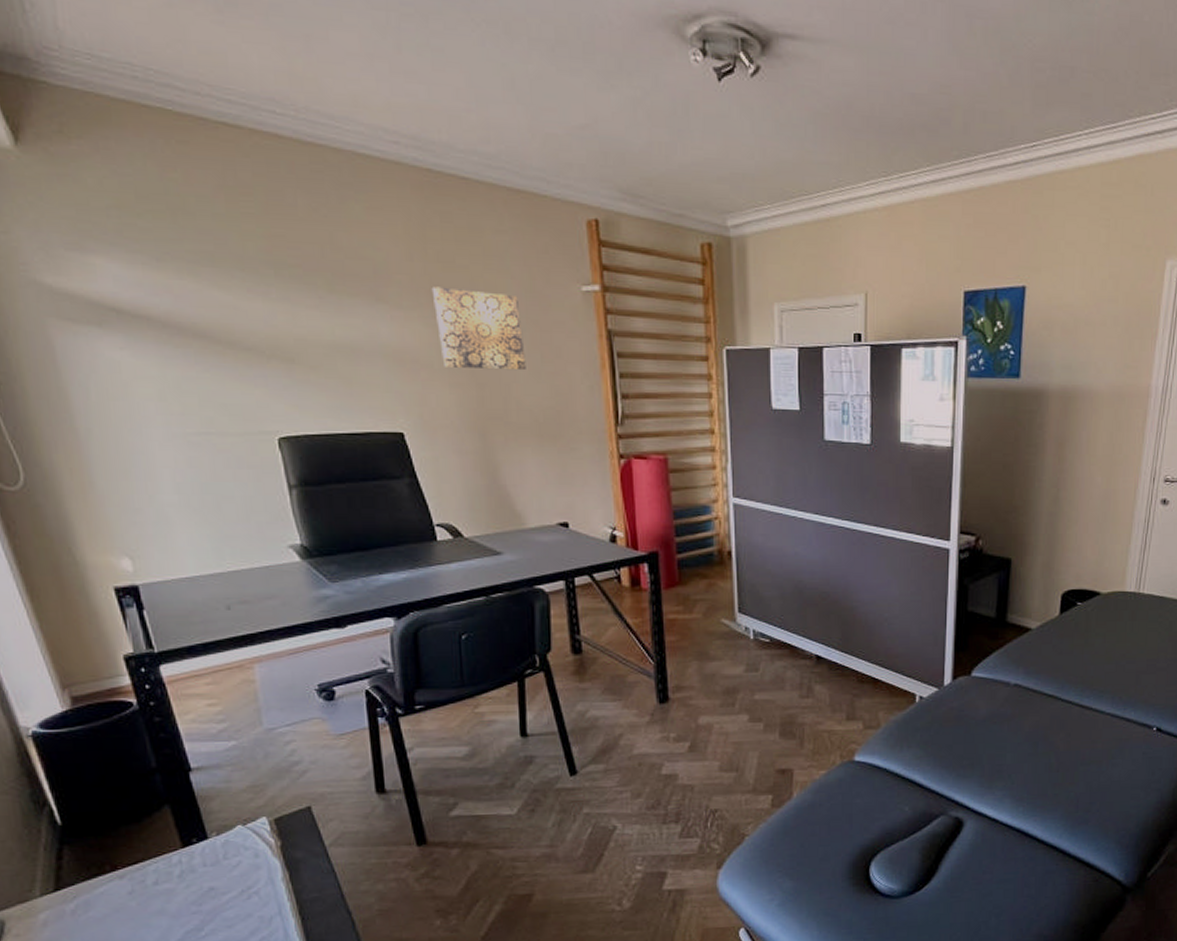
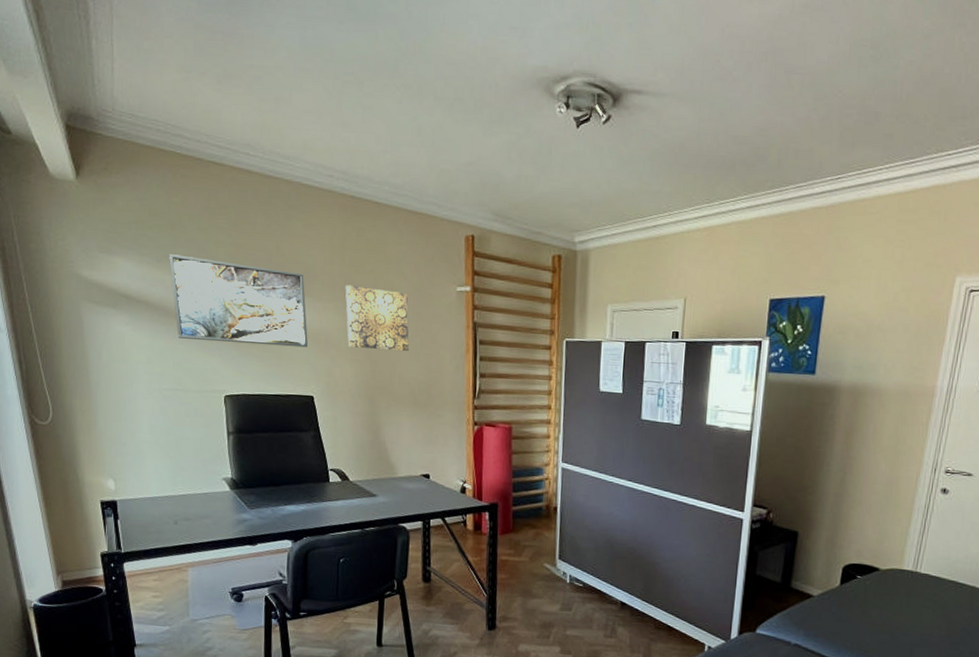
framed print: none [173,251,388,371] -> present [169,254,308,348]

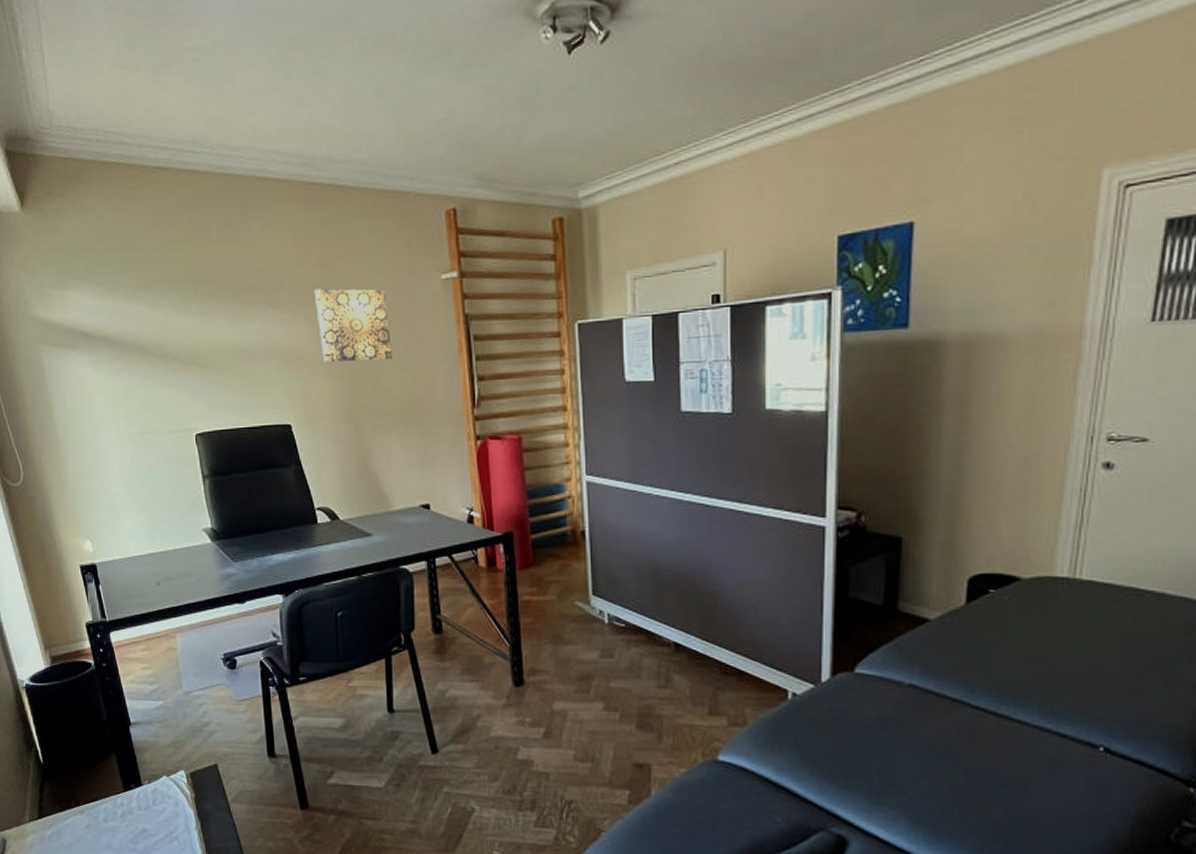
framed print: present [169,254,308,348] -> none [123,279,279,374]

